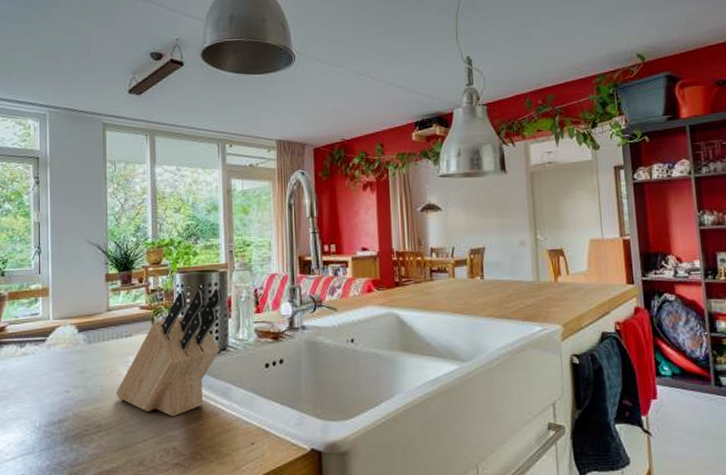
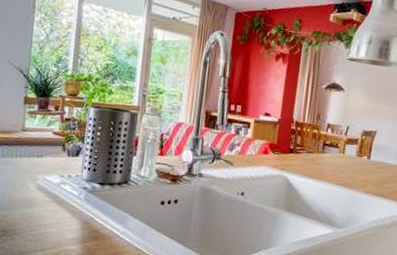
knife block: present [115,289,221,417] -> none [22,125,130,234]

